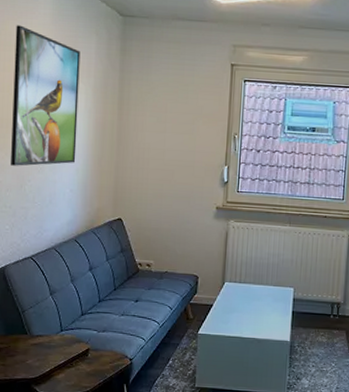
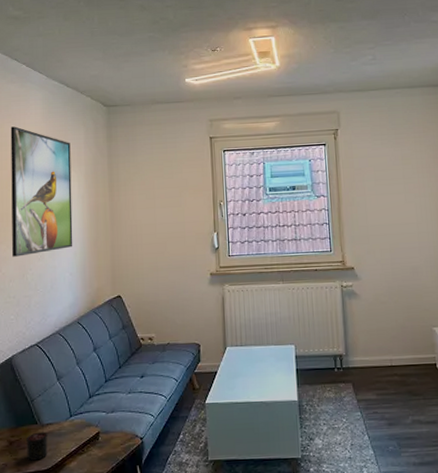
candle: none [14,335,38,369] -> present [25,424,49,461]

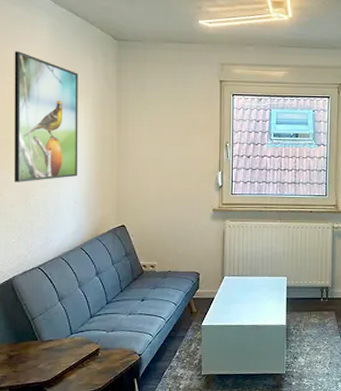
candle: present [25,424,49,461] -> none [25,340,49,373]

